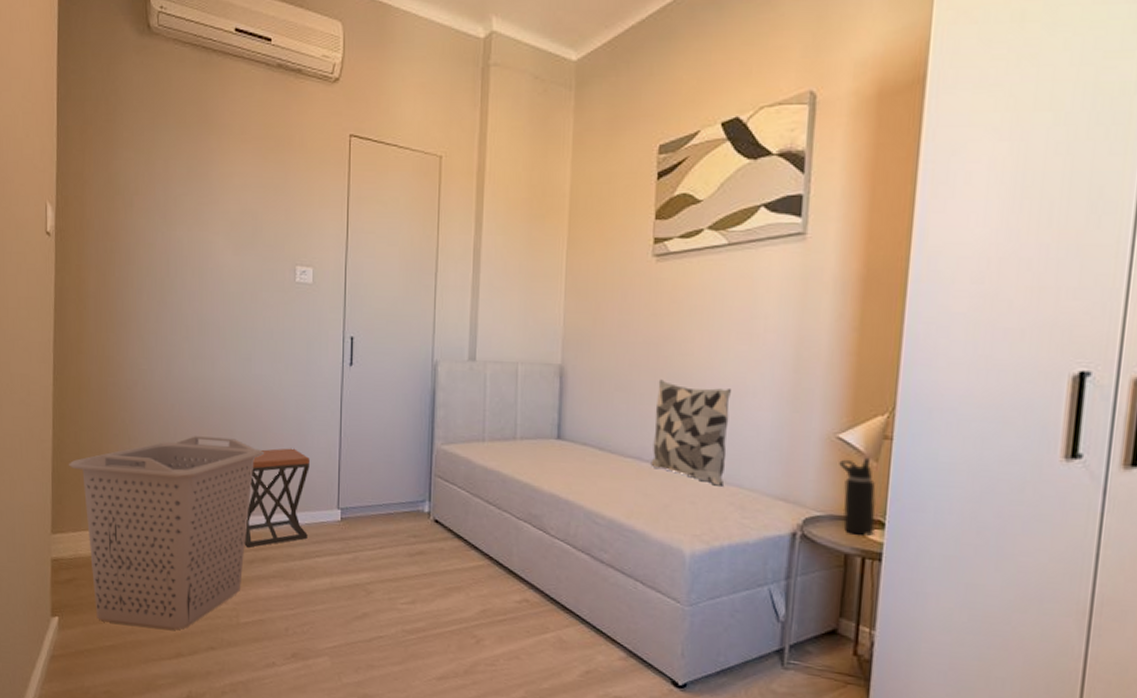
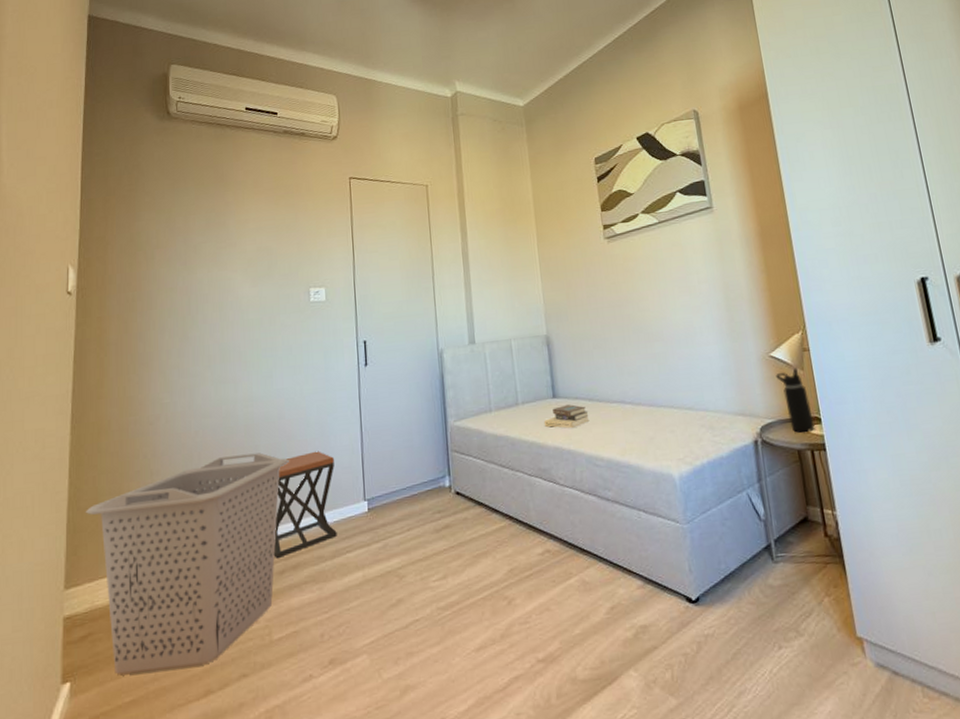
books: none [542,449,596,478] -> present [543,404,589,429]
pillow: present [650,379,732,486] -> none [626,332,693,413]

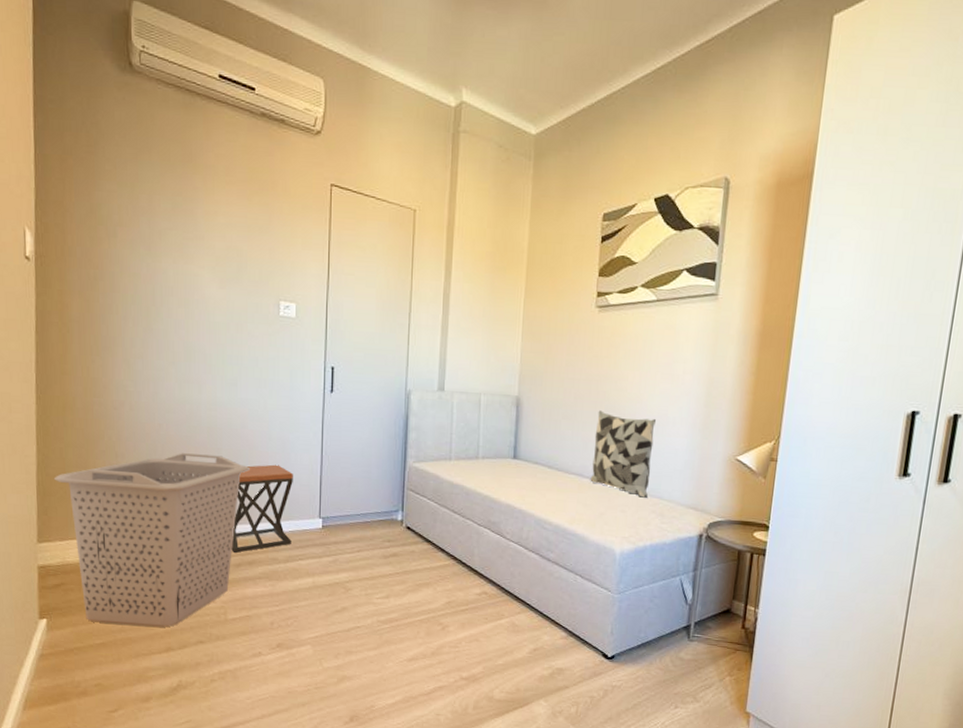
books: present [543,404,589,429] -> none [500,467,546,491]
pillow: none [626,332,693,413] -> present [590,410,657,498]
water bottle: present [776,367,815,433] -> none [736,475,763,537]

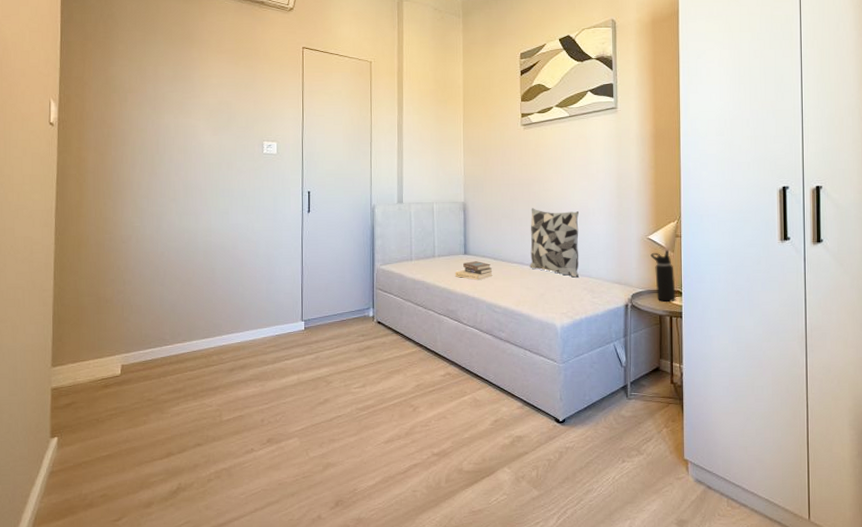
laundry basket: present [53,453,250,628] -> none [68,274,240,436]
stool: present [231,464,293,553] -> none [225,278,278,359]
books: none [500,467,546,491] -> present [455,261,493,281]
water bottle: none [736,475,763,537] -> present [650,250,676,302]

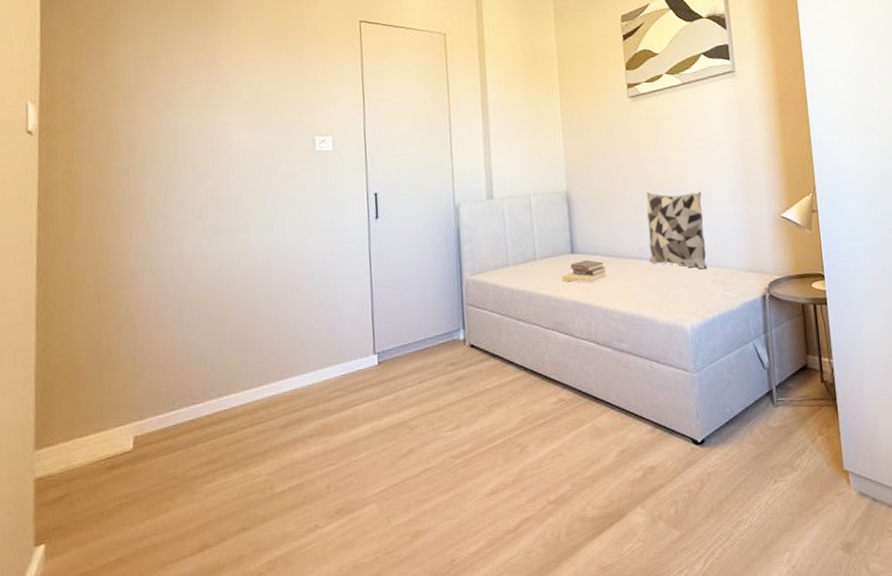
water bottle: present [650,250,676,302] -> none [786,227,818,288]

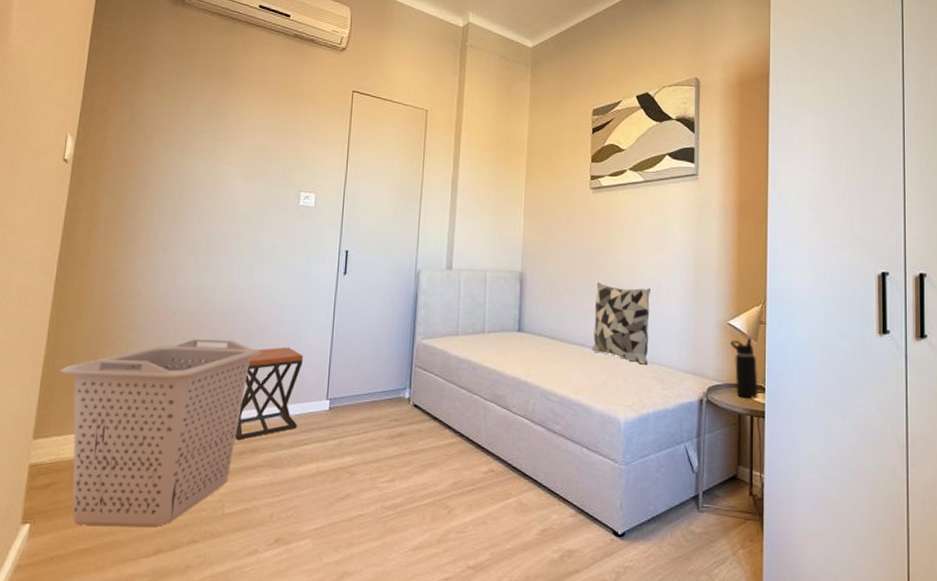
laundry basket: none [56,306,292,535] -> present [59,339,260,527]
stool: none [275,304,345,413] -> present [235,347,303,440]
books: present [561,260,607,284] -> none [506,340,550,363]
water bottle: none [786,227,818,288] -> present [730,338,758,399]

